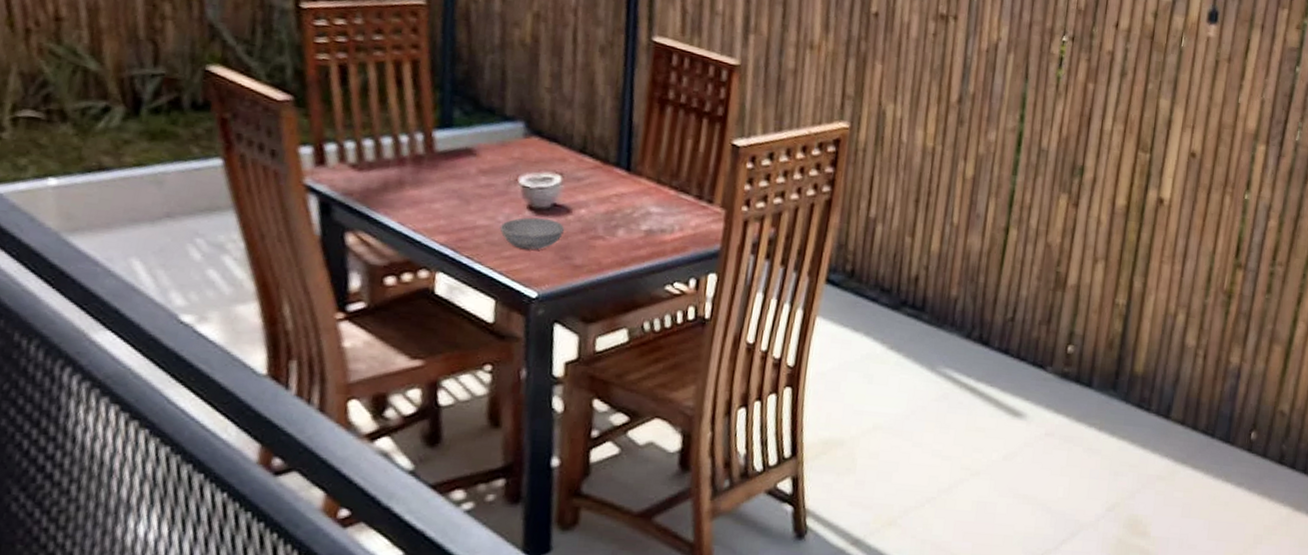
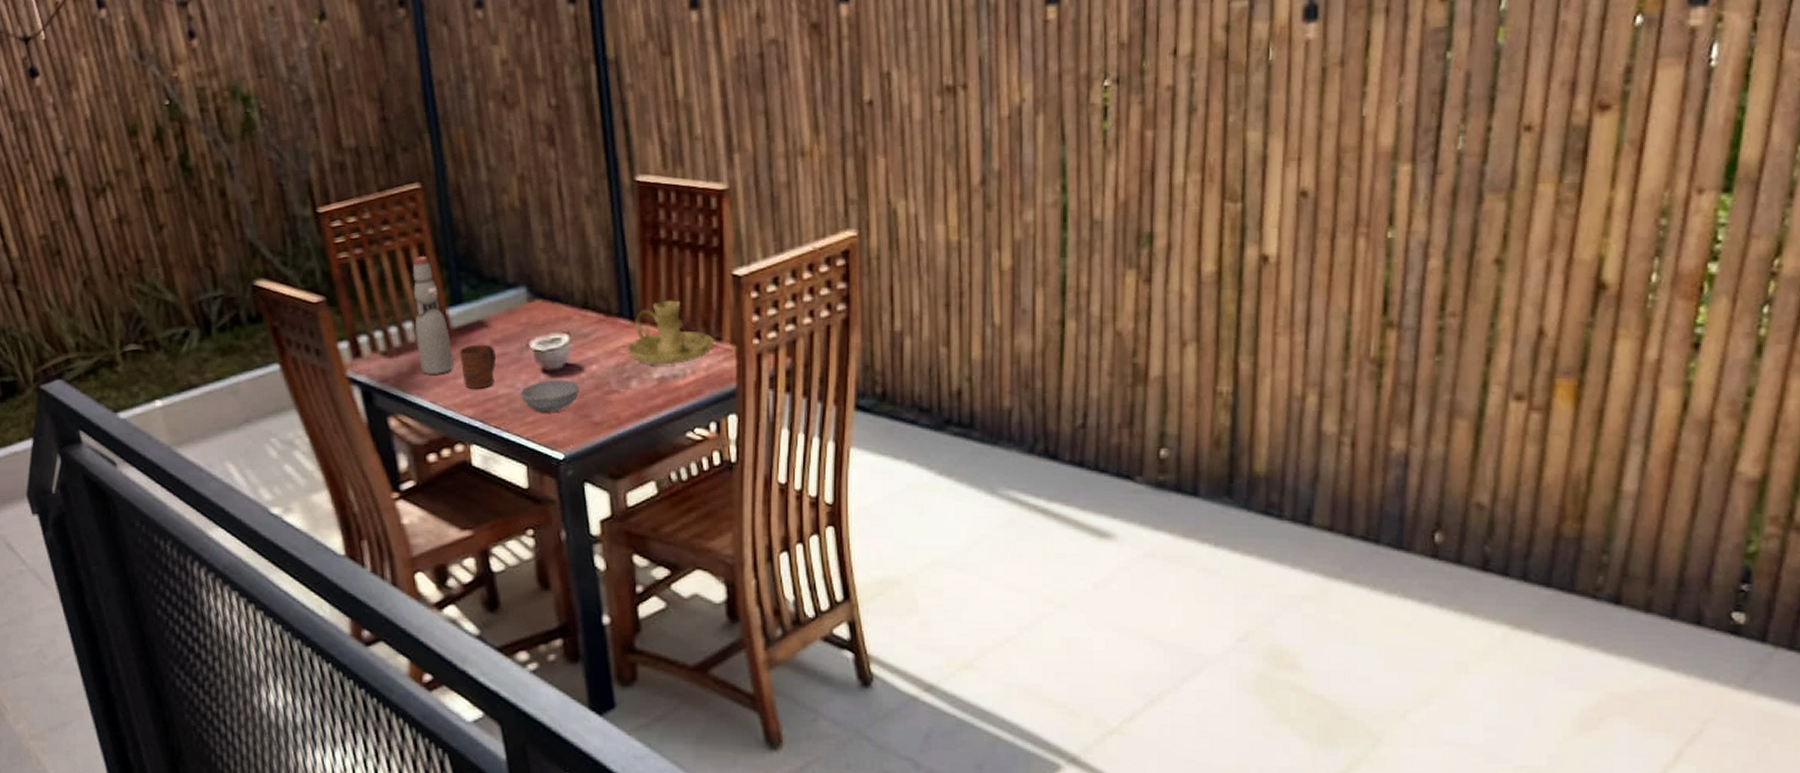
bottle: none [392,72,433,196] -> present [413,255,453,374]
cup: none [440,171,481,217] -> present [460,344,496,389]
candle holder: none [619,157,706,220] -> present [627,300,714,366]

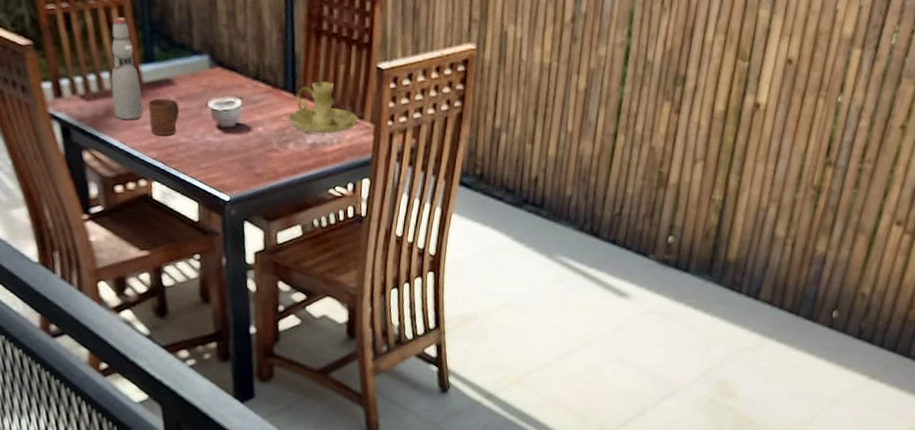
bowl: present [519,380,579,412] -> none [197,135,246,162]

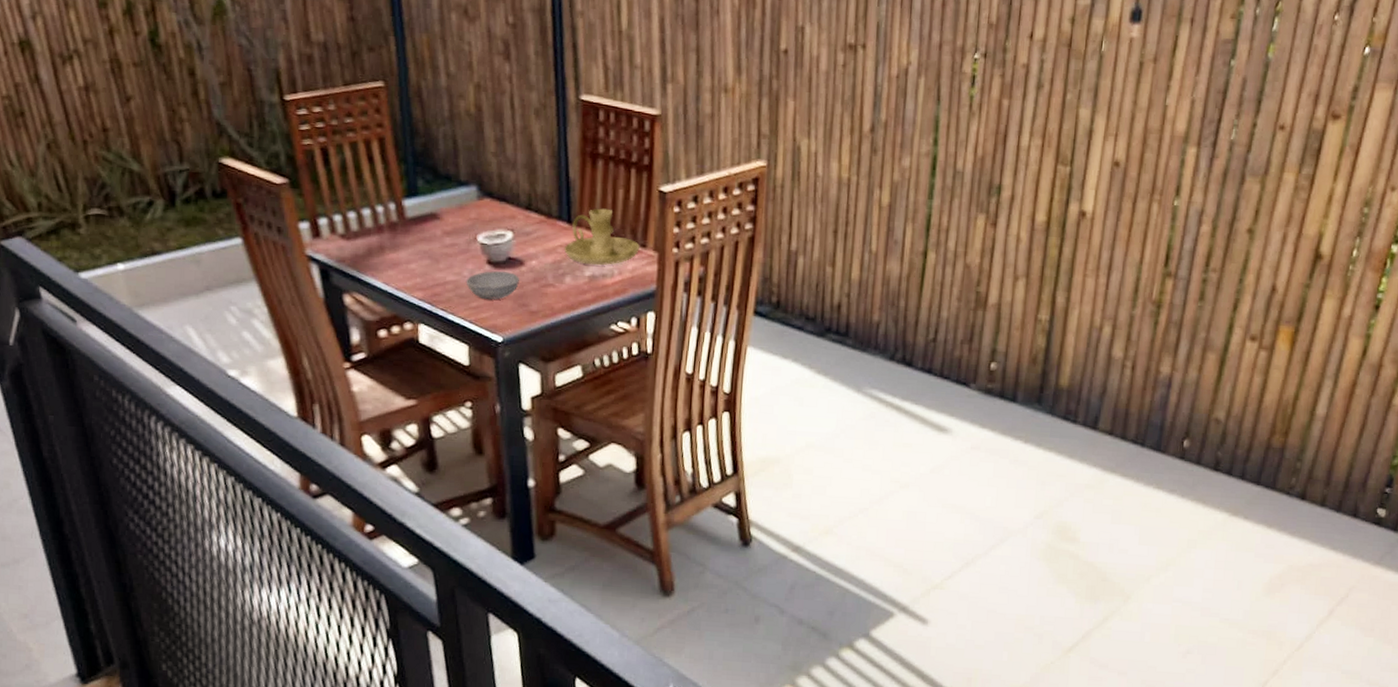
bottle: present [111,16,143,120] -> none [372,149,407,259]
cup: present [148,98,179,136] -> none [413,234,446,274]
bowl: none [197,135,246,162] -> present [465,271,519,300]

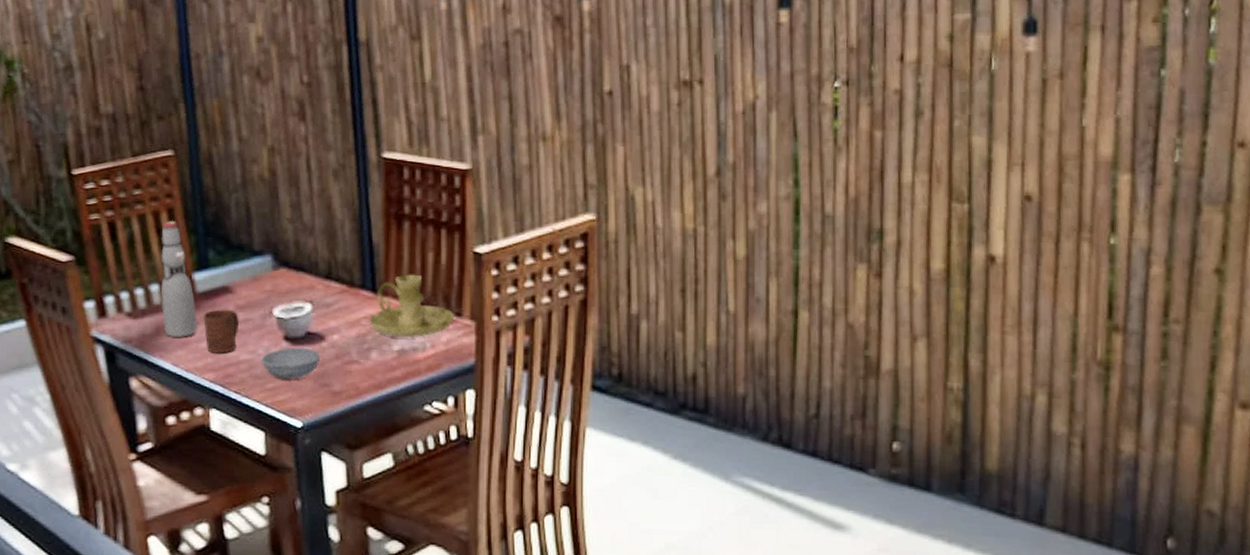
bottle: none [372,149,407,259] -> present [161,220,197,337]
cup: none [413,234,446,274] -> present [204,309,239,353]

